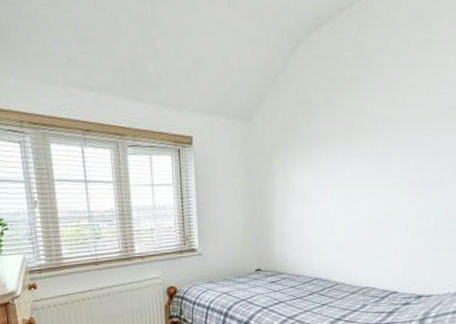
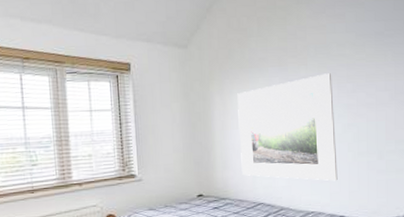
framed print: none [299,149,397,258] -> present [237,73,338,181]

